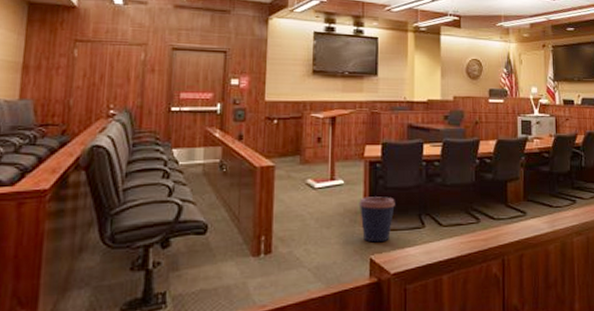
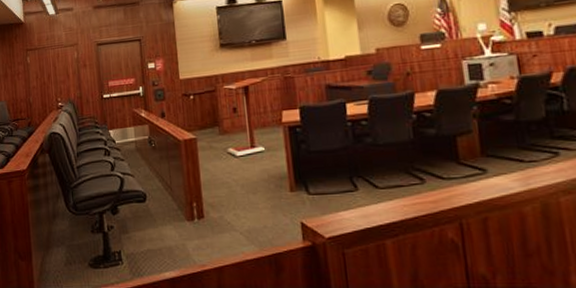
coffee cup: present [358,197,395,243] -> none [282,161,322,207]

